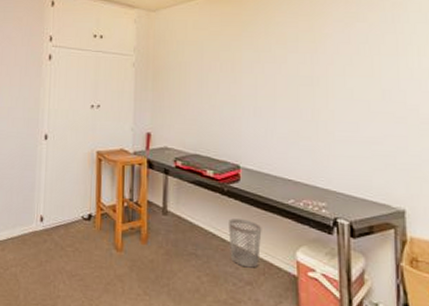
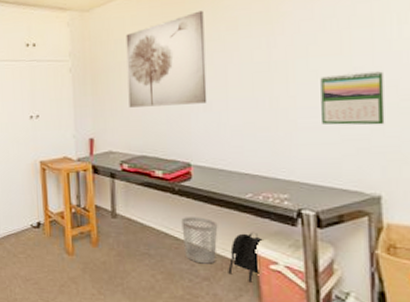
wall art: none [186,23,257,109] -> present [126,10,207,108]
backpack: none [270,237,302,289] -> present [228,232,263,283]
calendar: none [355,94,408,144] -> present [320,71,385,125]

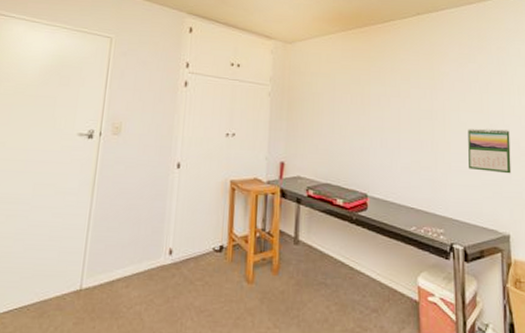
wall art: present [126,10,207,108] -> none [319,59,384,140]
wastebasket: present [181,217,218,264] -> none [356,246,387,295]
backpack: present [228,232,263,283] -> none [394,263,423,314]

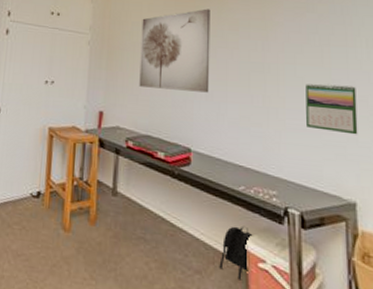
wall art: none [319,59,384,140] -> present [139,9,211,93]
backpack: none [394,263,423,314] -> present [219,225,253,280]

